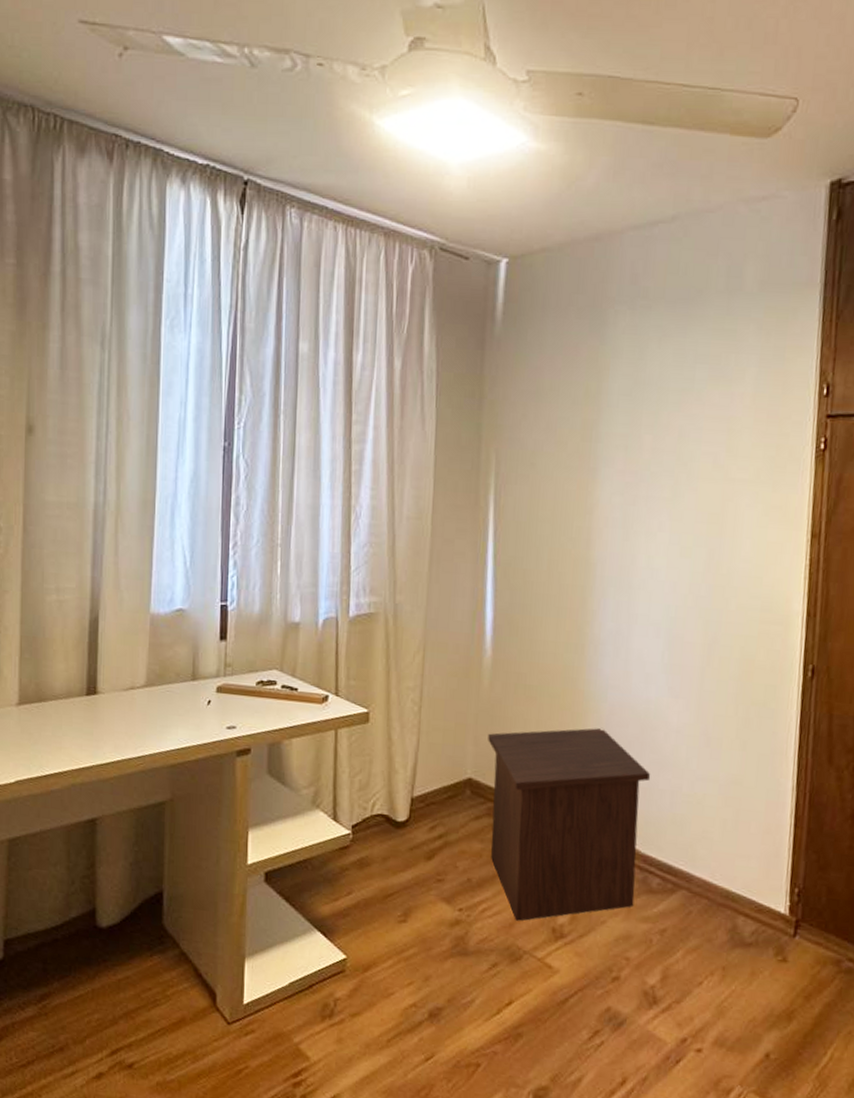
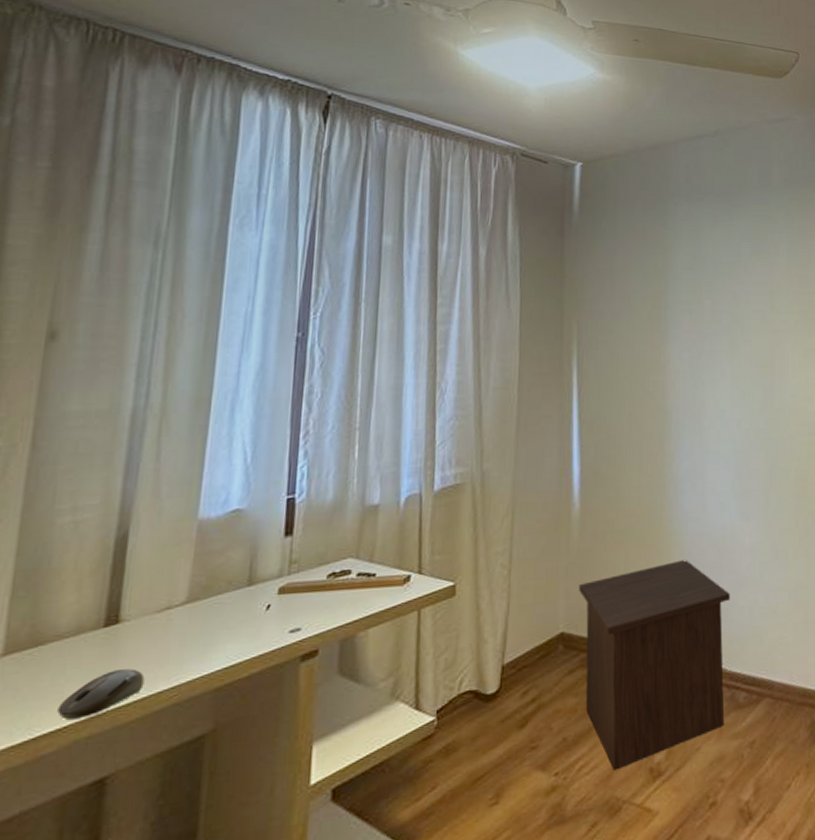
computer mouse: none [59,733,118,767] -> present [57,668,145,720]

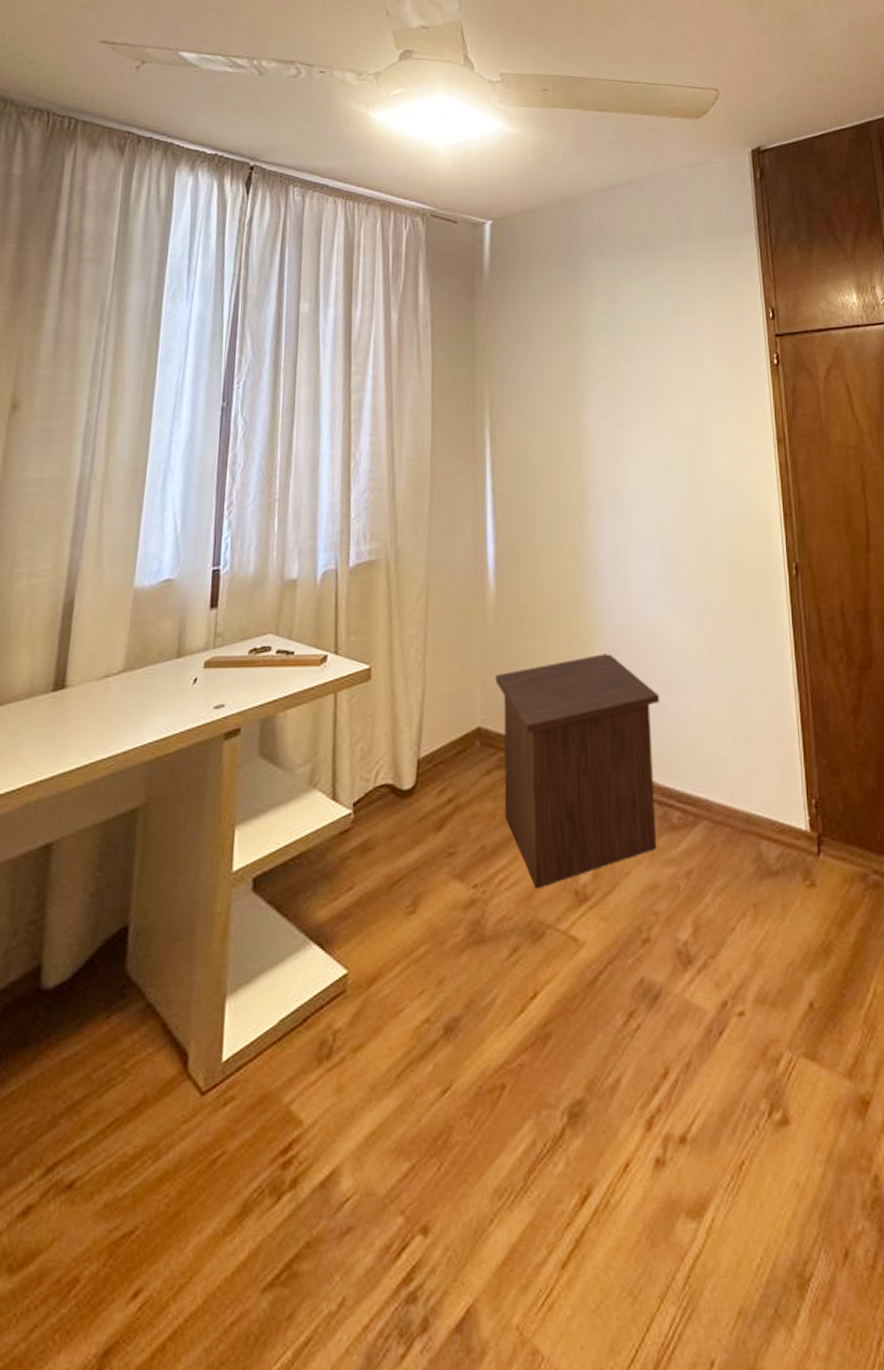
computer mouse: present [57,668,145,720] -> none [12,735,86,781]

